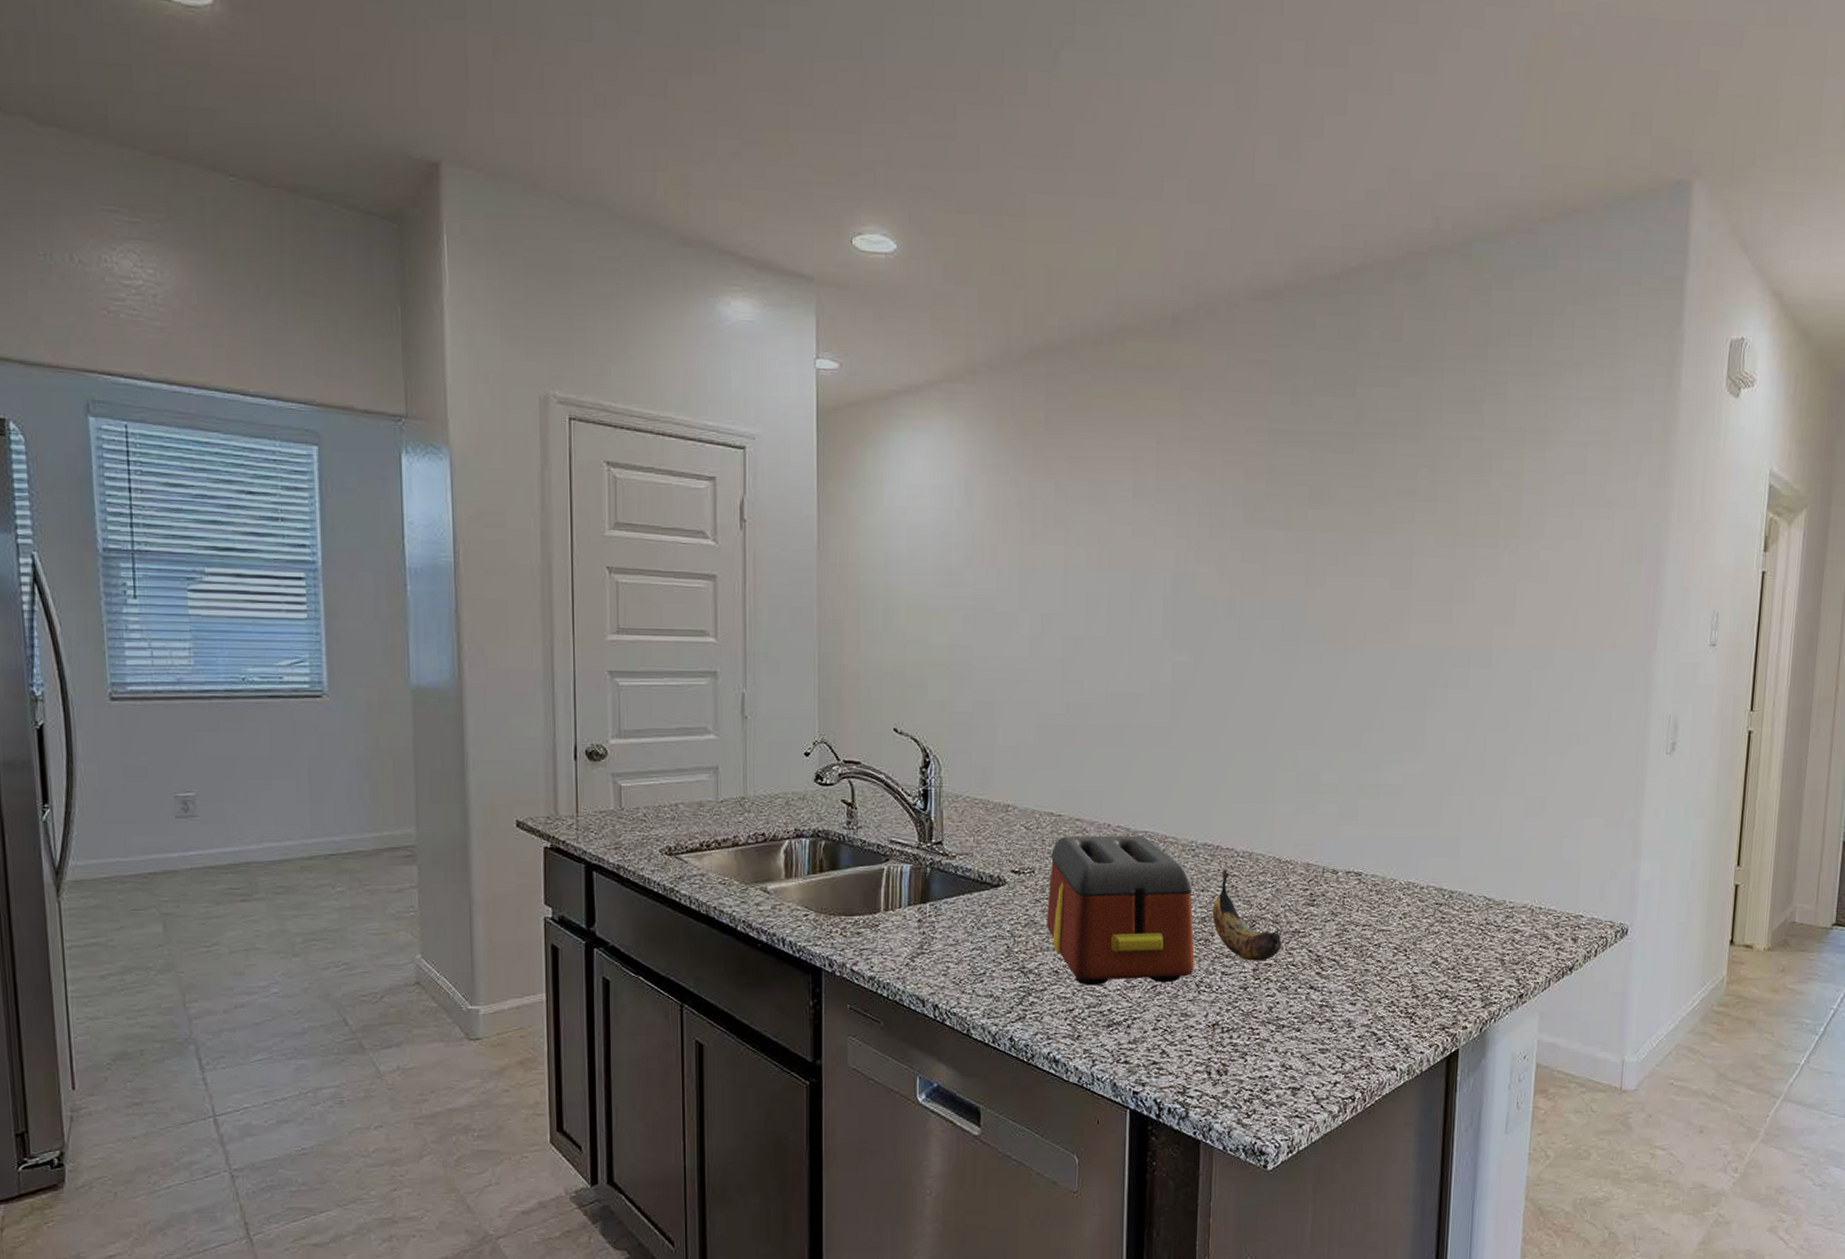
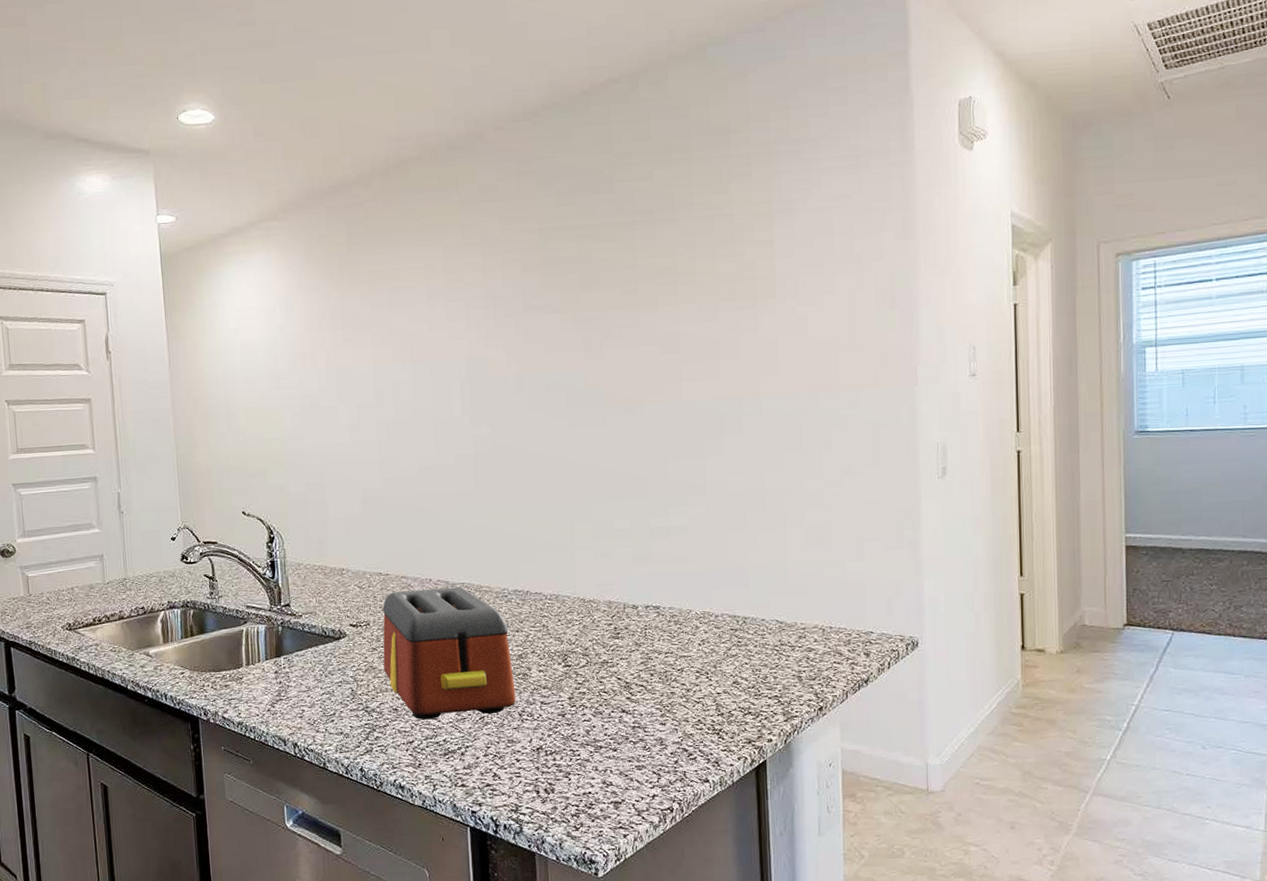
banana: present [1212,869,1282,961] -> none [527,611,593,691]

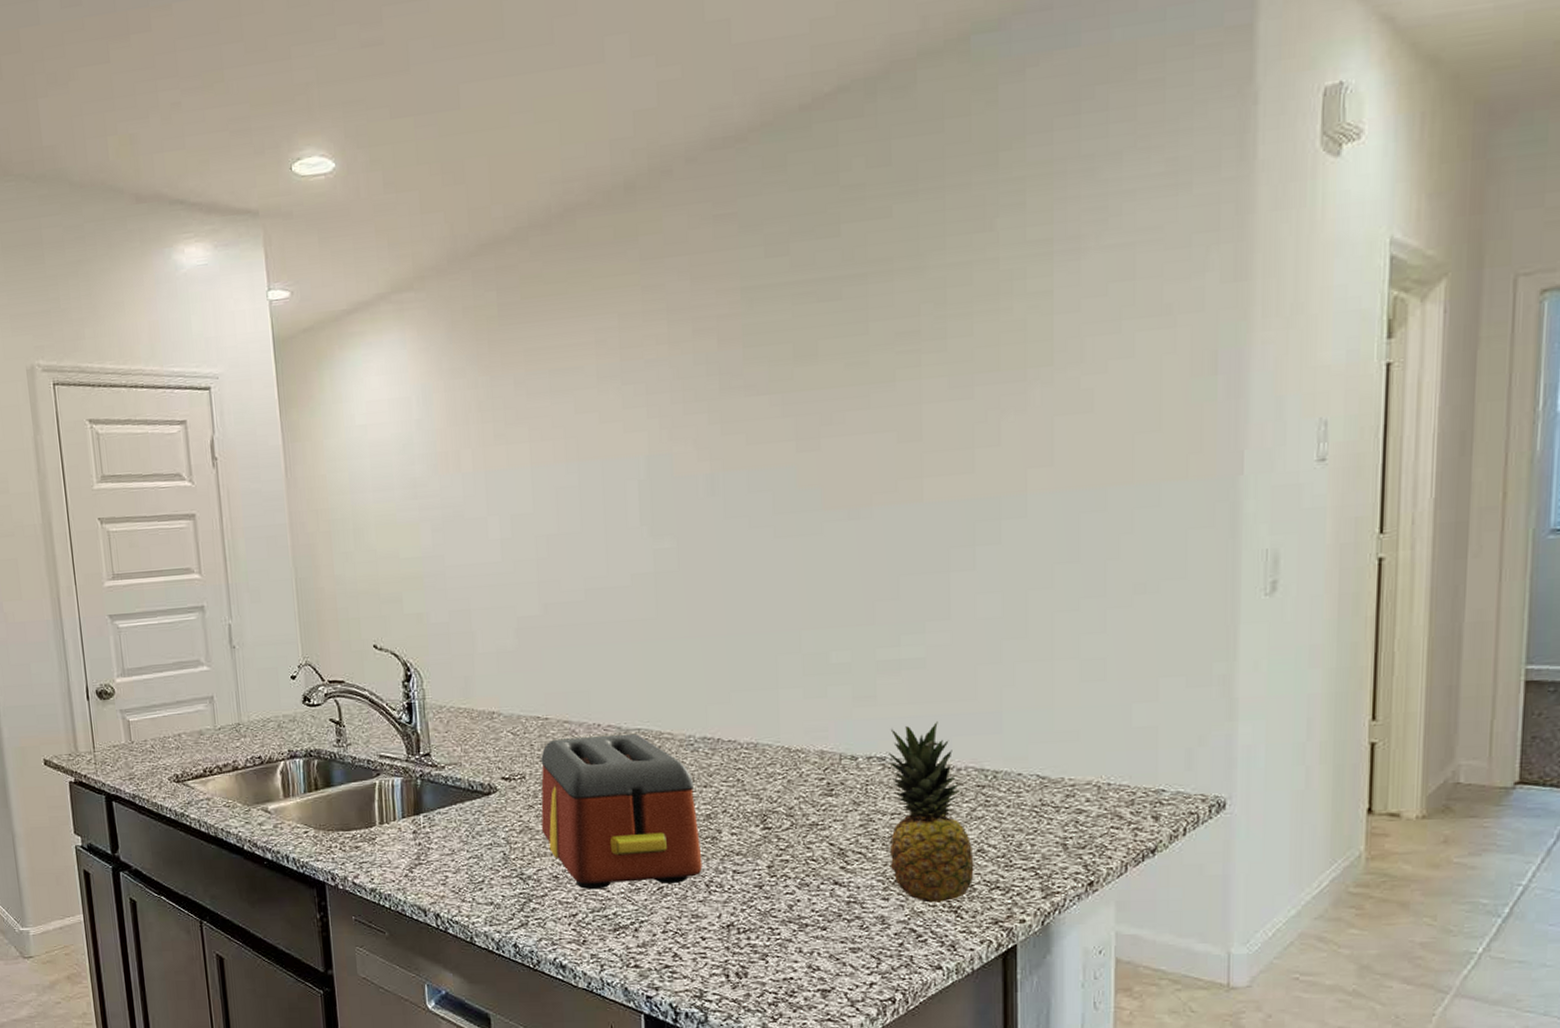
fruit: none [662,576,731,727] -> present [889,720,974,903]

